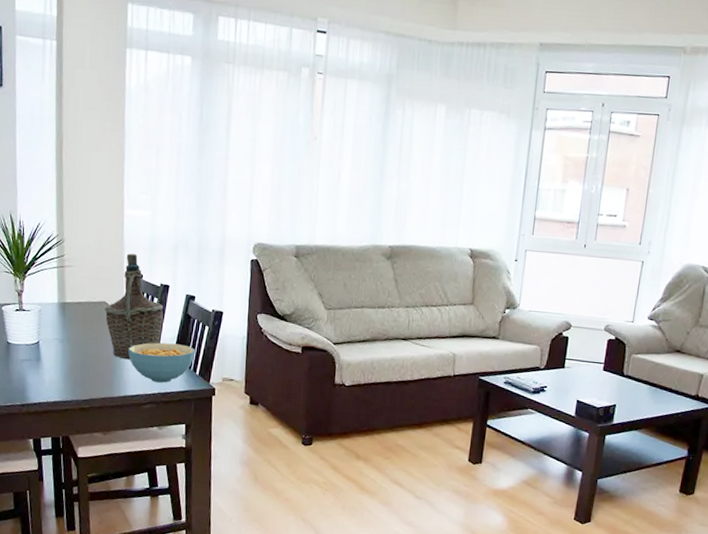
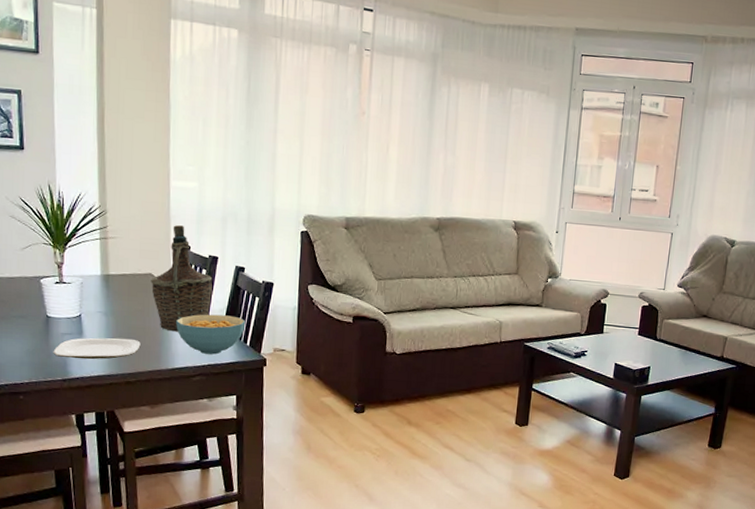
plate: none [13,364,95,386] -> present [53,337,141,359]

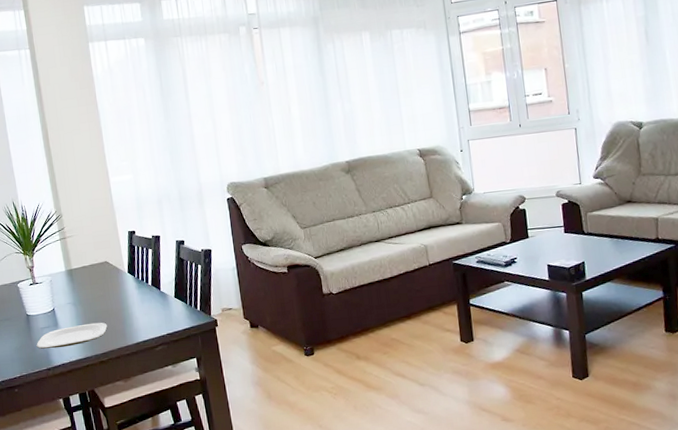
bottle: present [151,225,213,332] -> none [107,214,161,310]
cereal bowl: present [176,314,246,355] -> none [134,285,194,325]

